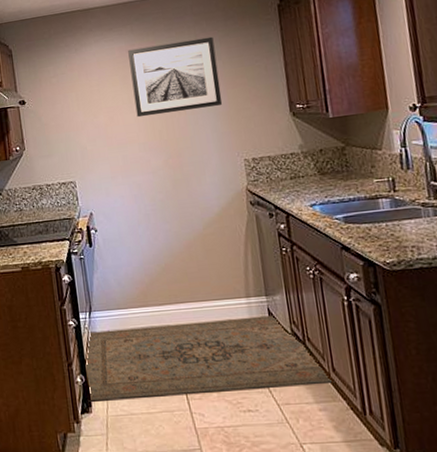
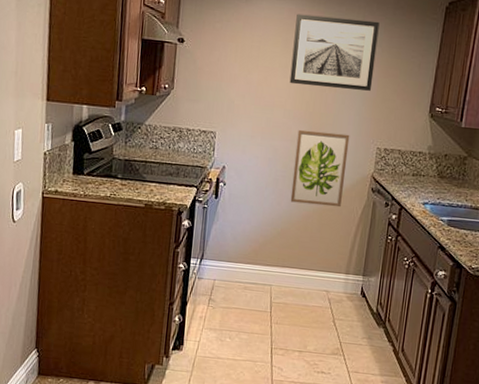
rug: present [87,315,335,402] -> none [181,277,401,361]
wall art: none [157,153,222,234] -> present [290,129,350,208]

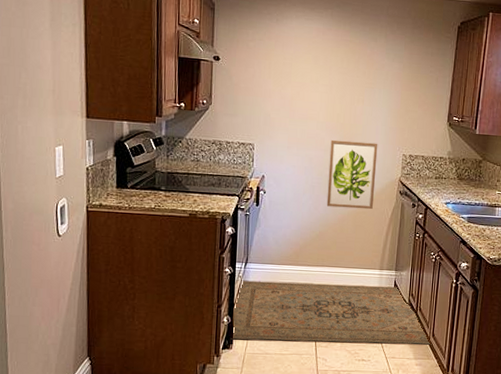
rug: none [181,277,401,361] -> present [230,280,432,345]
wall art: present [289,13,380,91] -> none [321,33,400,103]

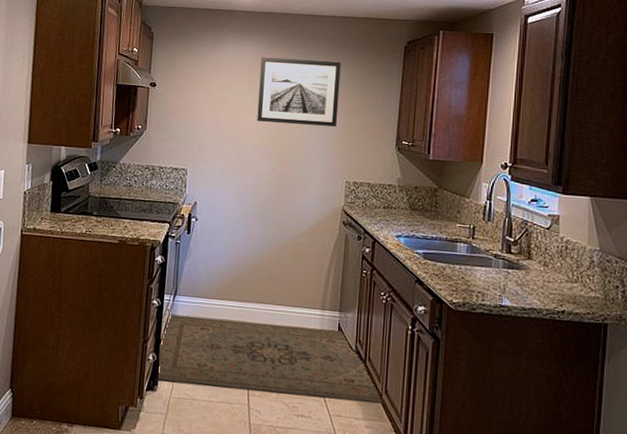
wall art: none [321,33,400,103] -> present [257,57,341,127]
wall art: present [326,139,378,210] -> none [262,165,318,241]

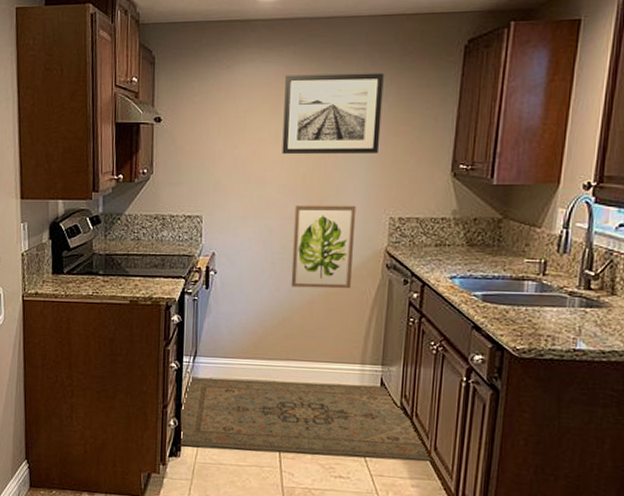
wall art: none [262,165,318,241] -> present [291,204,357,289]

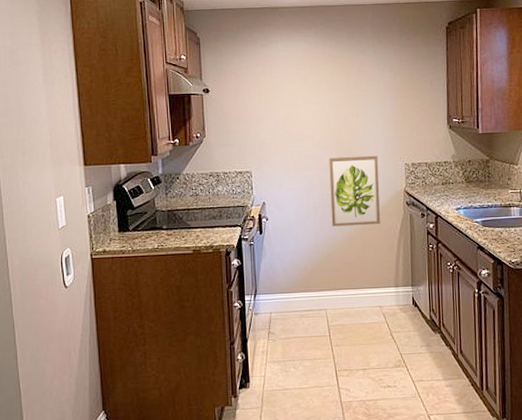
rug: present [178,376,434,462] -> none [247,303,461,378]
wall art: present [282,72,384,155] -> none [311,48,391,117]

